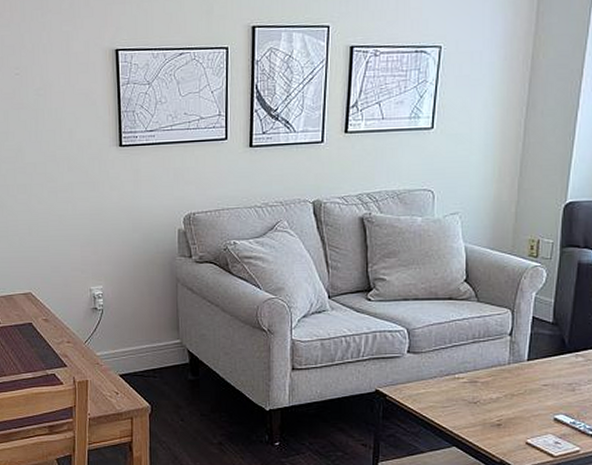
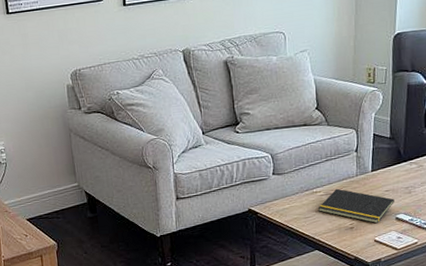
notepad: none [460,376,554,423] -> present [319,188,394,224]

